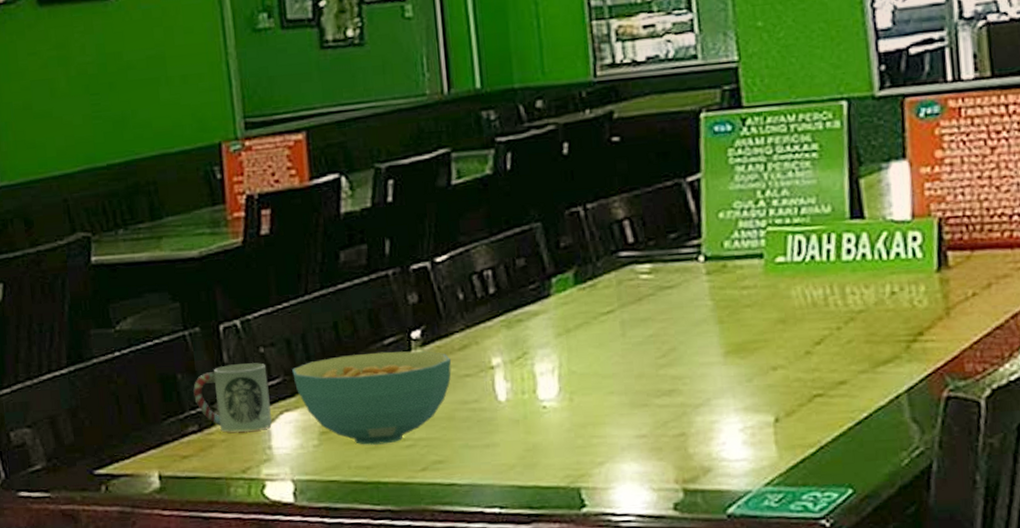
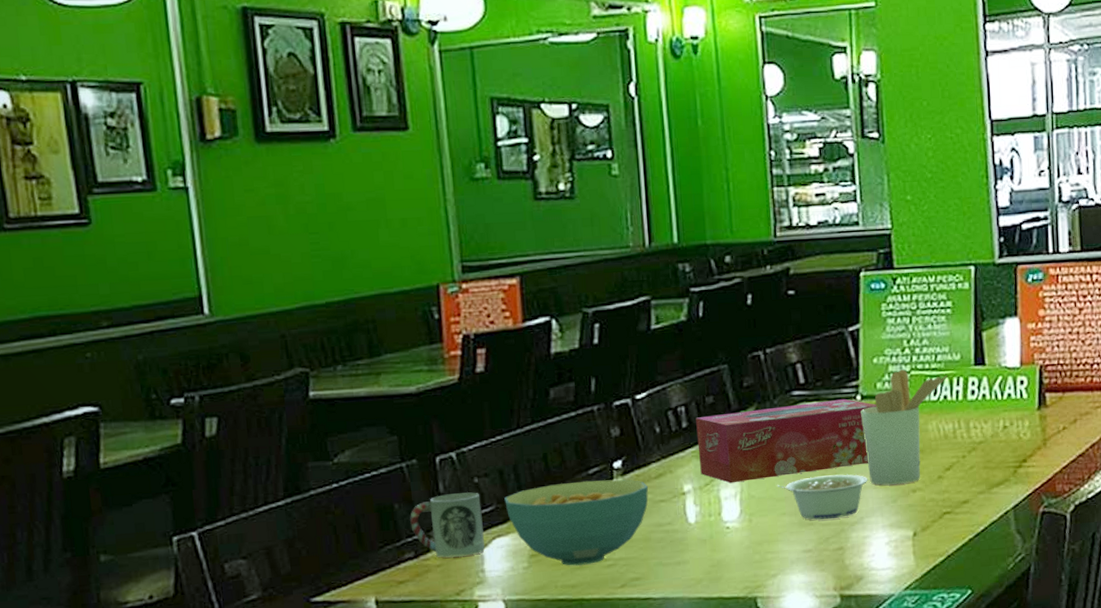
tissue box: none [505,260,725,357] -> present [696,398,877,484]
legume: none [604,348,715,400] -> present [778,474,868,520]
utensil holder: none [704,225,815,361] -> present [861,369,947,485]

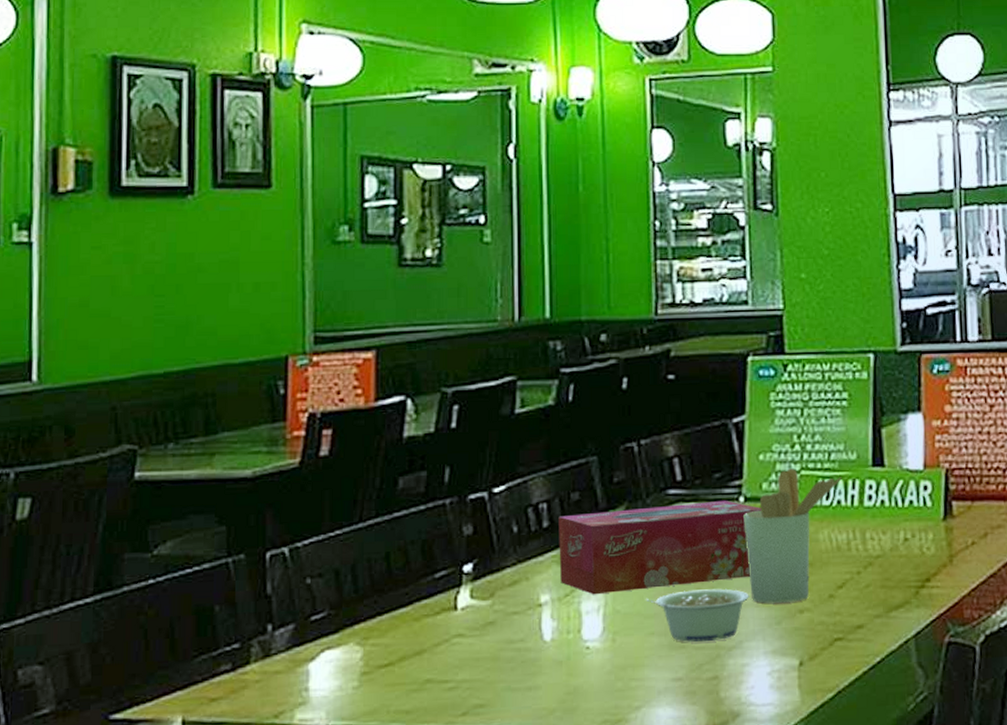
cup: present [410,492,485,558] -> none [231,595,312,672]
cereal bowl: present [504,479,648,566] -> none [338,585,500,687]

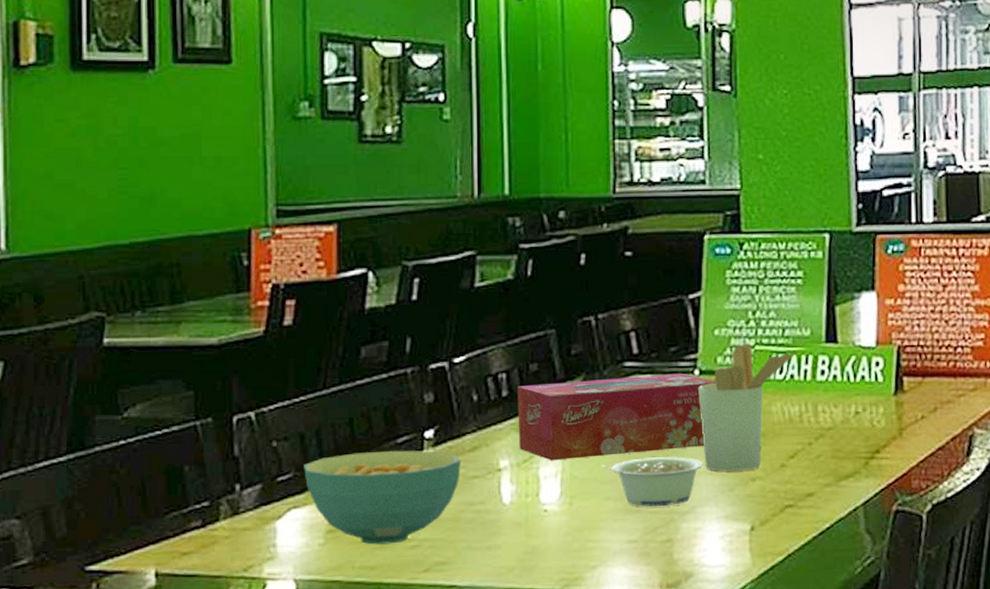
cereal bowl: none [338,585,500,687] -> present [304,450,461,545]

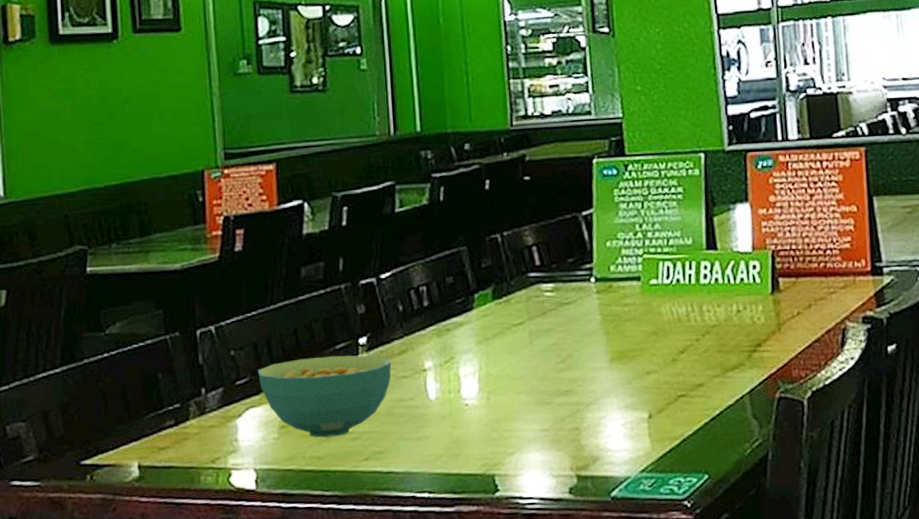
tissue box: present [517,373,716,461] -> none [436,280,611,361]
legume: present [604,457,703,507] -> none [515,355,603,399]
utensil holder: present [698,344,795,471] -> none [595,253,680,367]

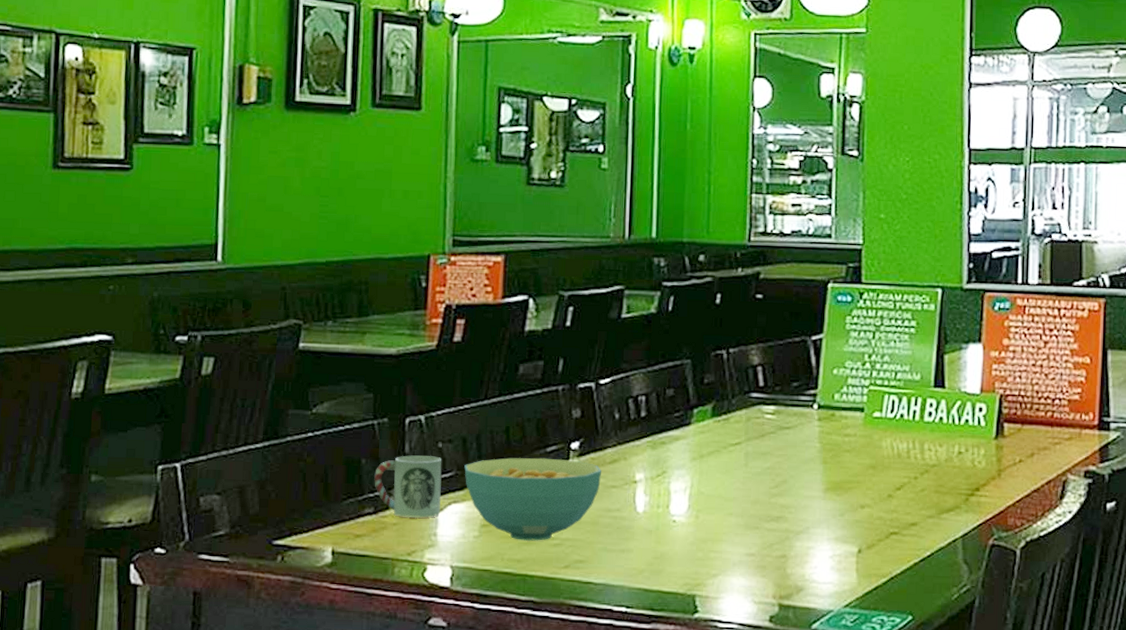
cup: none [172,364,239,426] -> present [374,455,442,518]

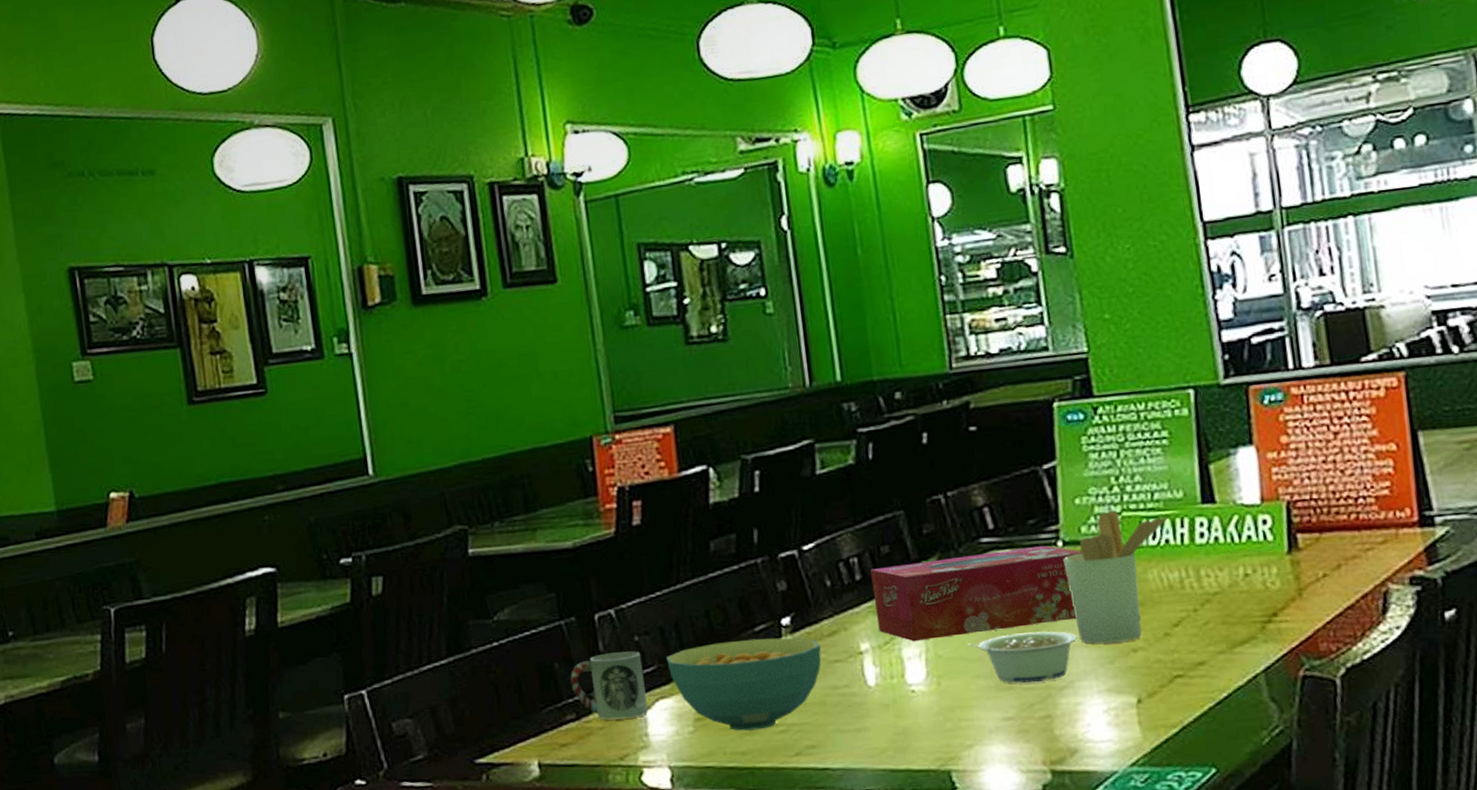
tissue box: none [653,406,833,477] -> present [870,545,1083,642]
legume: none [728,480,817,525] -> present [969,631,1077,683]
utensil holder: none [816,383,906,498] -> present [1063,510,1168,644]

